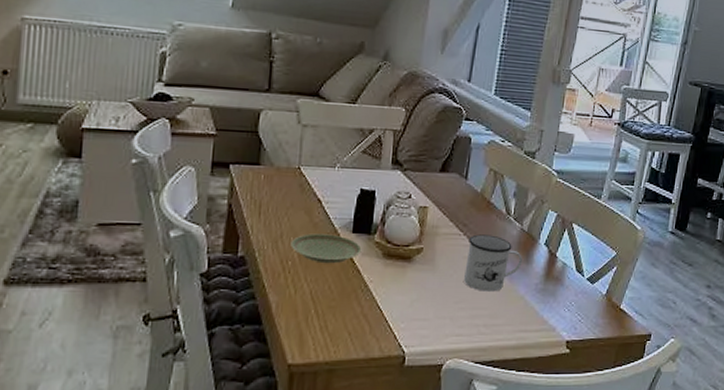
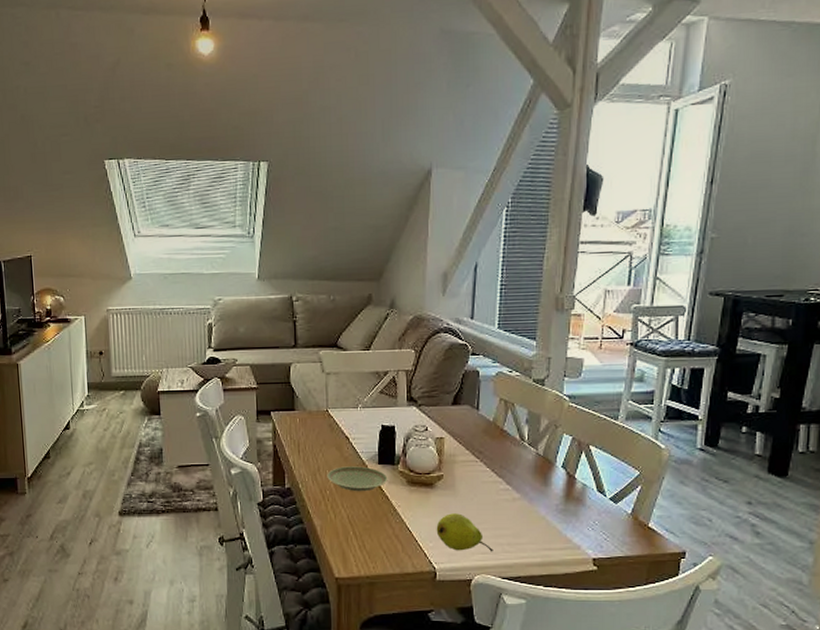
fruit: none [409,291,469,334] -> present [436,513,493,552]
mug: present [463,234,522,292] -> none [483,460,540,513]

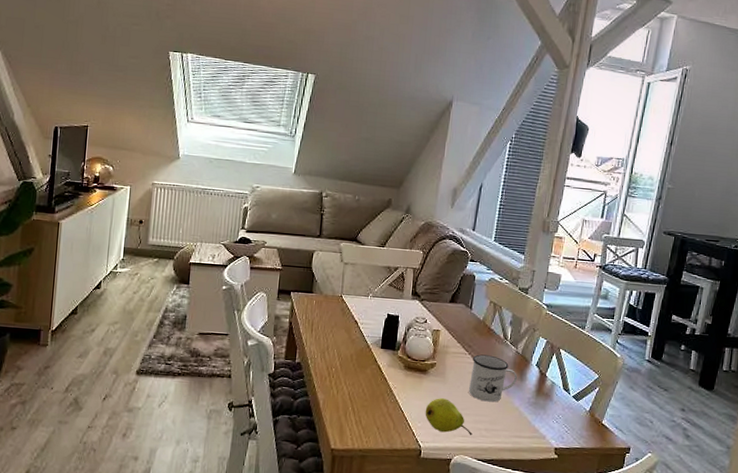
plate: present [327,466,388,492] -> none [334,347,388,372]
mug: none [483,460,540,513] -> present [468,354,517,402]

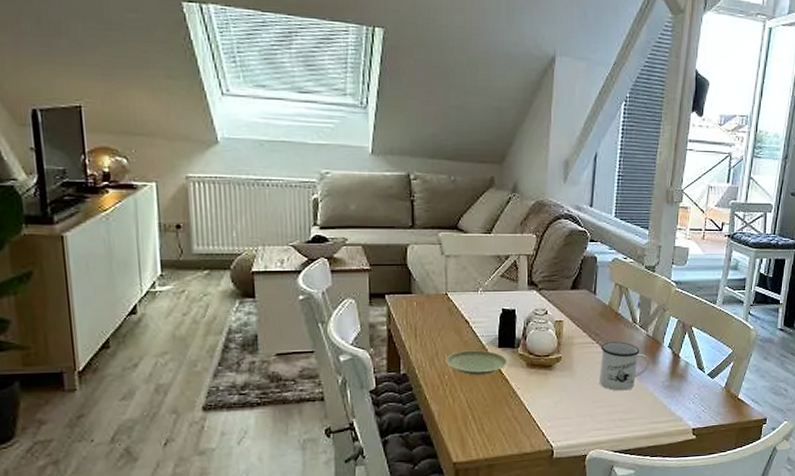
plate: none [334,347,388,372] -> present [445,350,508,376]
fruit: present [425,398,472,436] -> none [554,393,607,429]

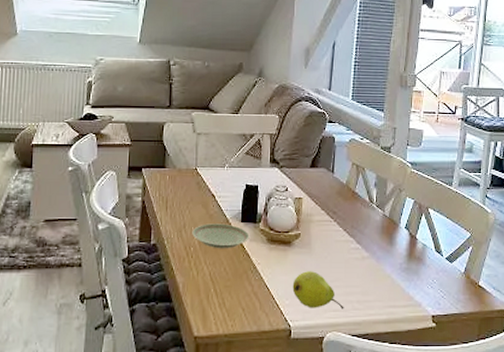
fruit: none [554,393,607,429] -> present [292,271,344,310]
mug: present [598,341,649,391] -> none [336,220,386,271]

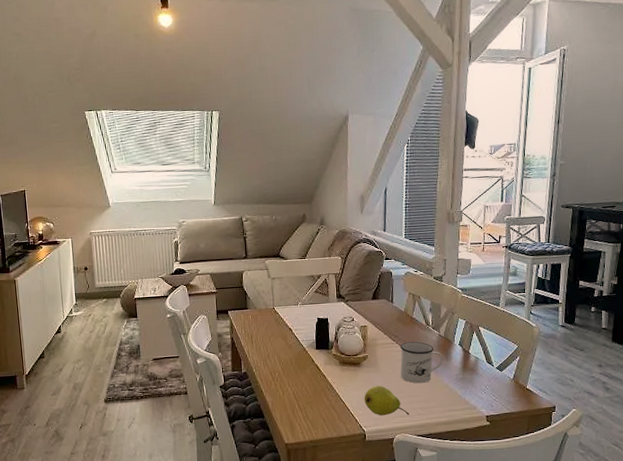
plate: present [192,223,250,249] -> none [275,352,324,373]
mug: none [336,220,386,271] -> present [400,341,443,384]

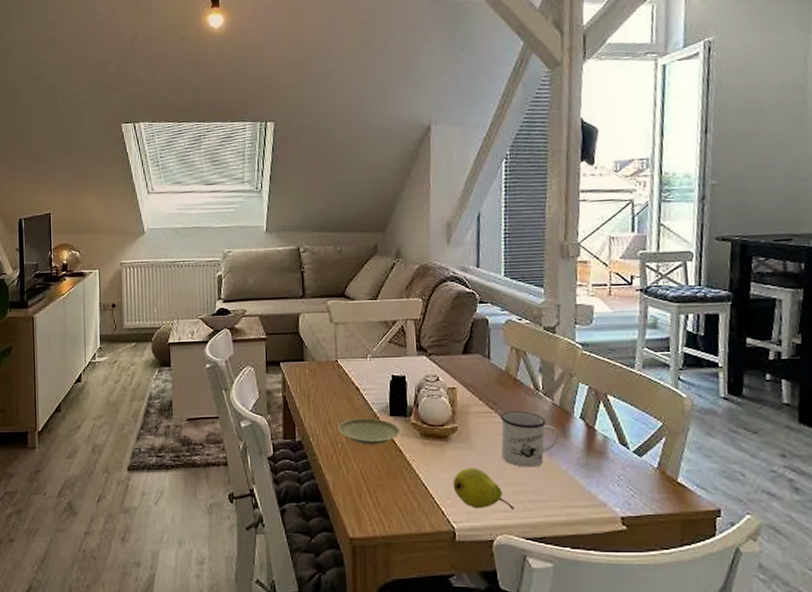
plate: none [275,352,324,373] -> present [338,418,401,445]

